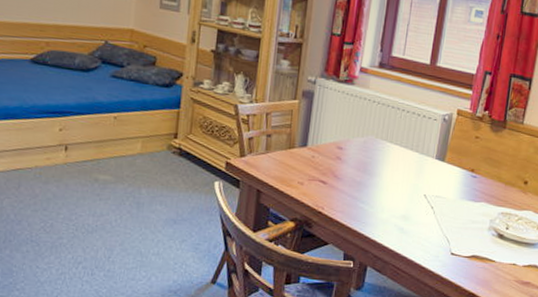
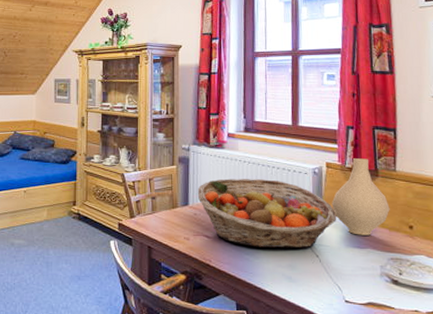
fruit basket: none [318,119,459,199] -> present [197,179,337,248]
vase: none [455,107,511,189] -> present [331,158,390,236]

